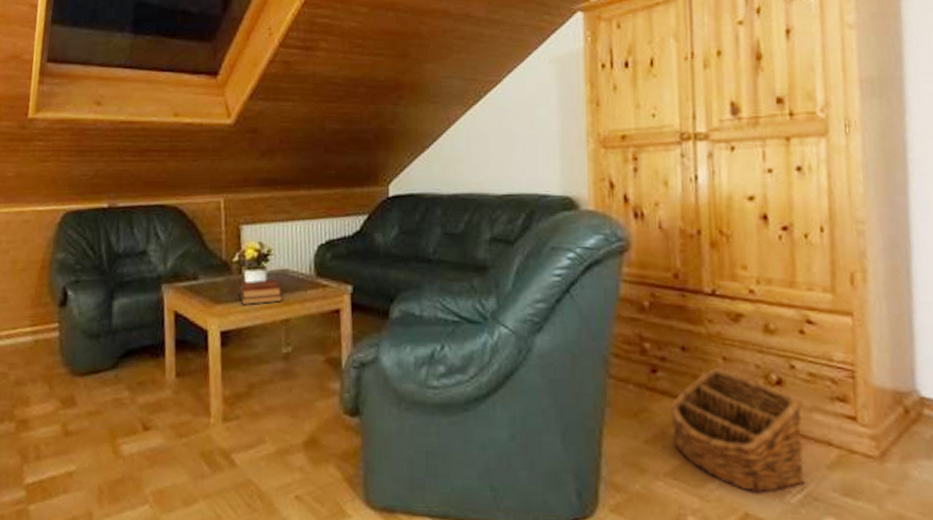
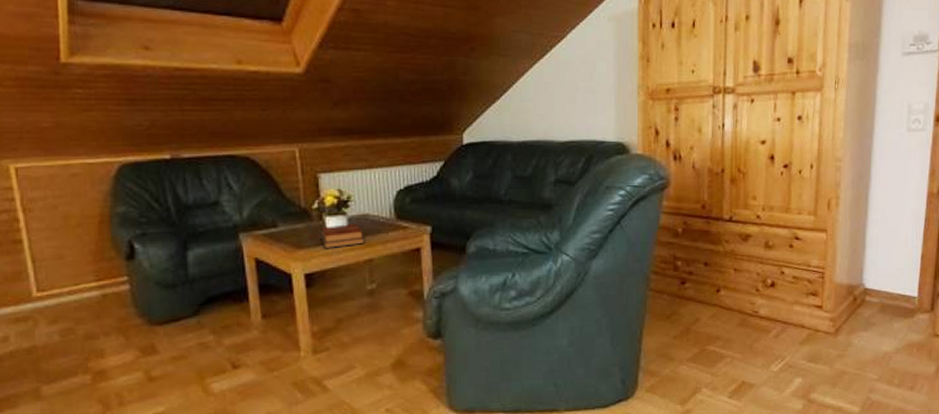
basket: present [670,368,805,493] -> none [694,277,788,366]

